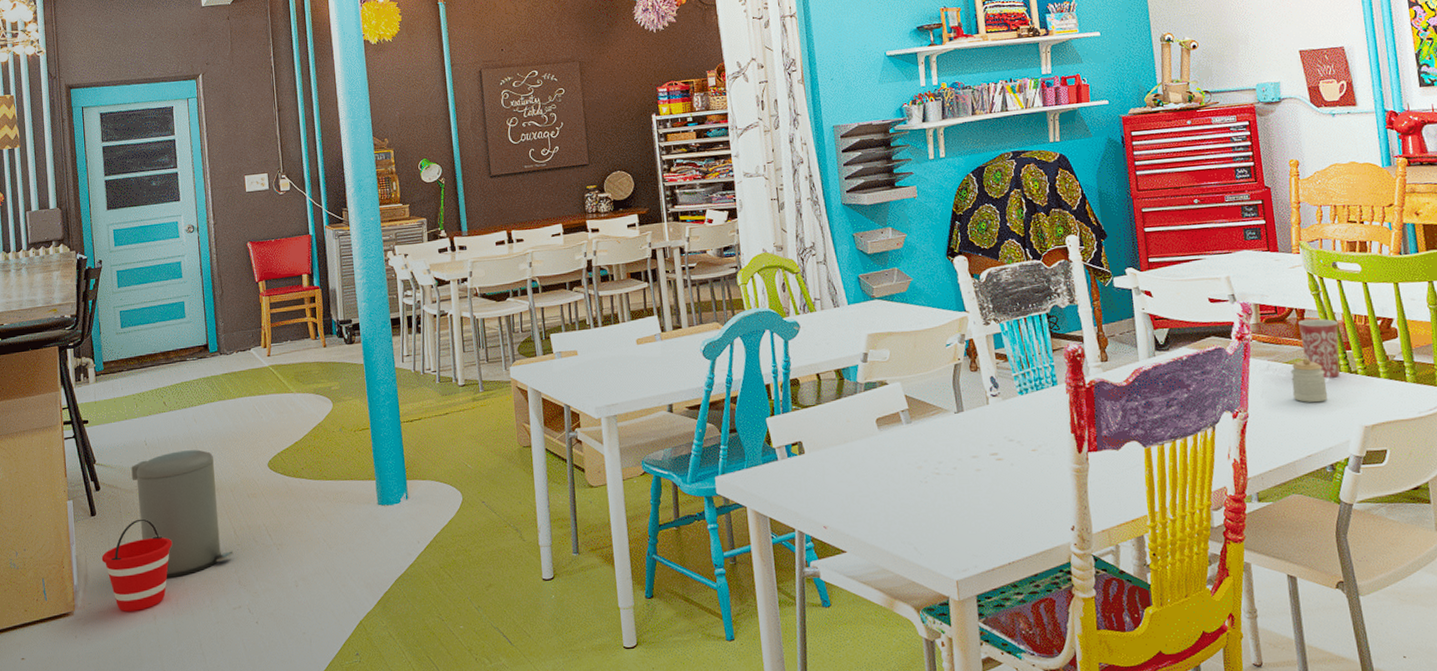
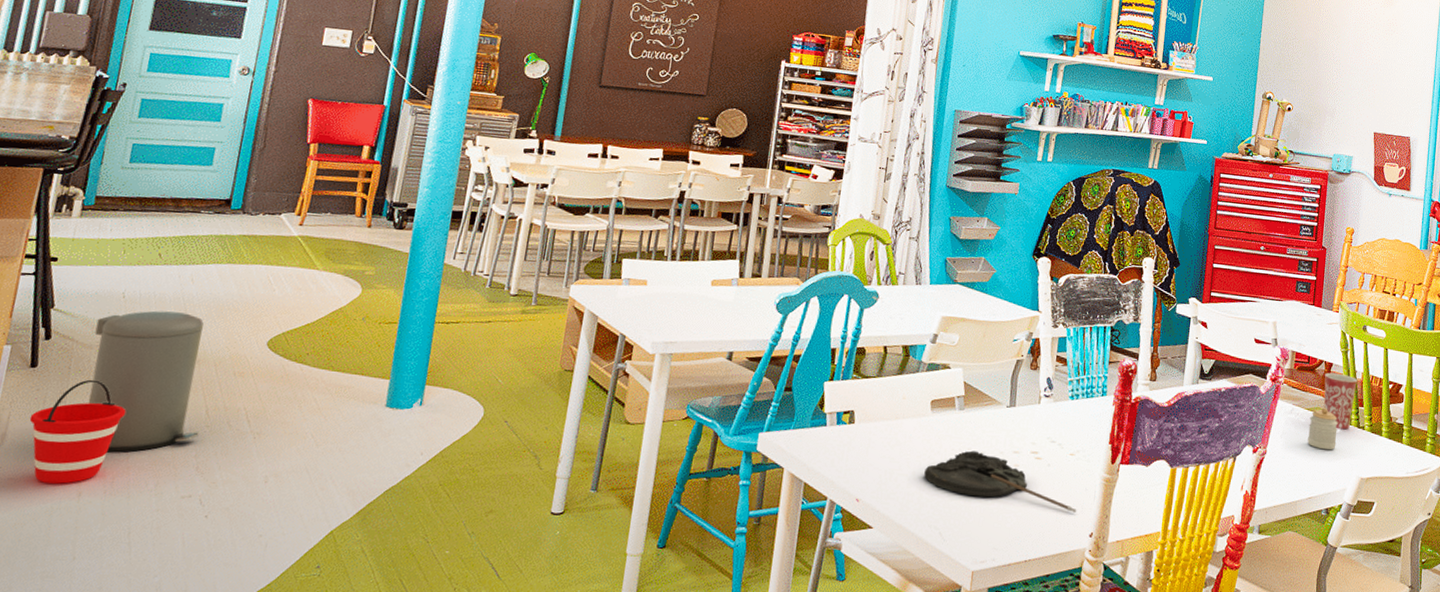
paint palette: none [885,461,1053,509] -> present [924,450,1077,514]

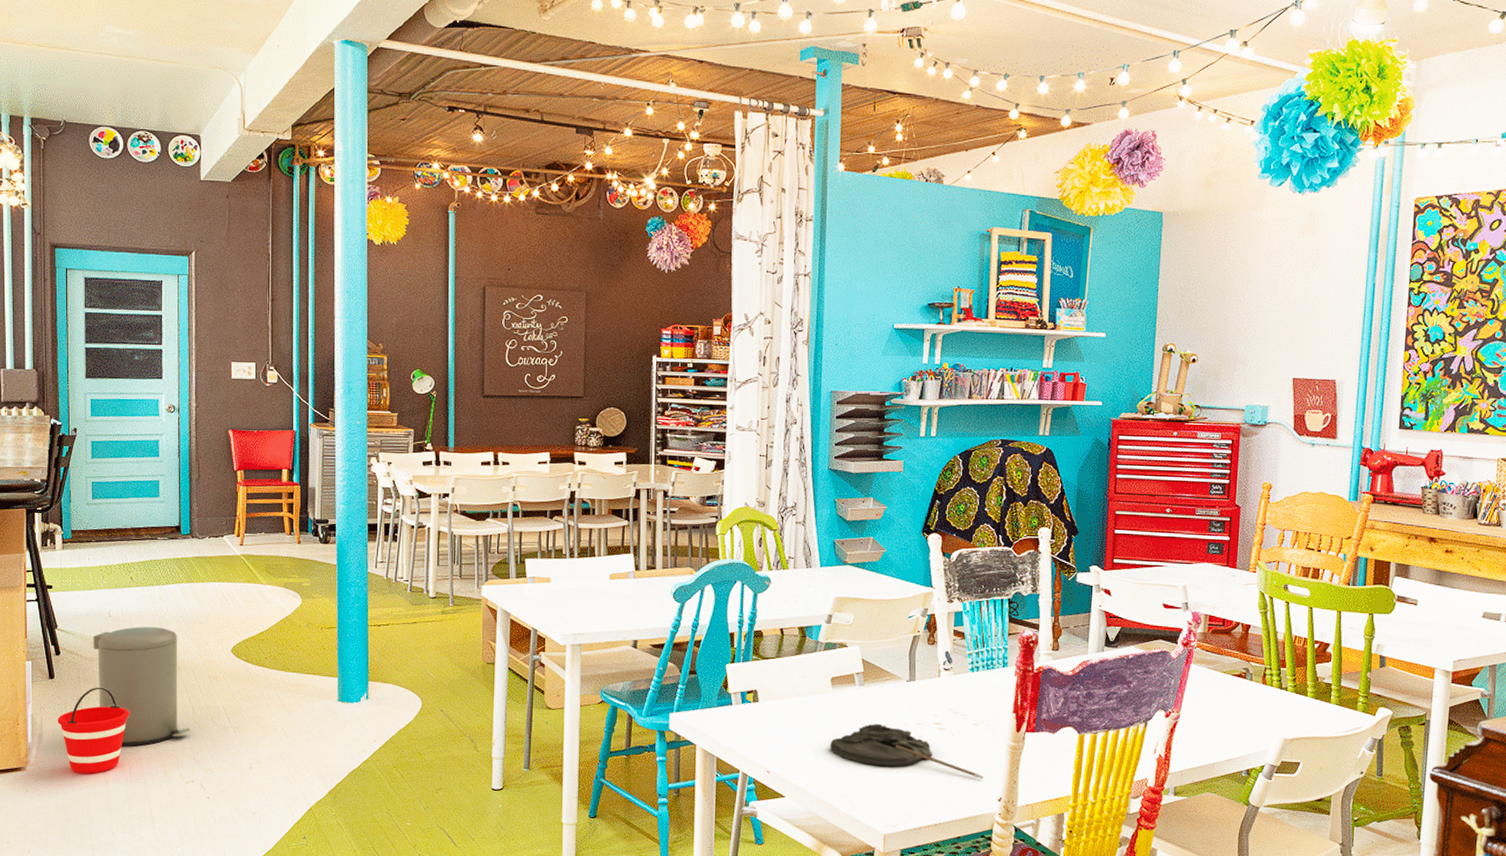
jar: present [1307,408,1338,450] -> none [1225,670,1258,712]
mug: present [1324,372,1358,430] -> none [1241,634,1279,692]

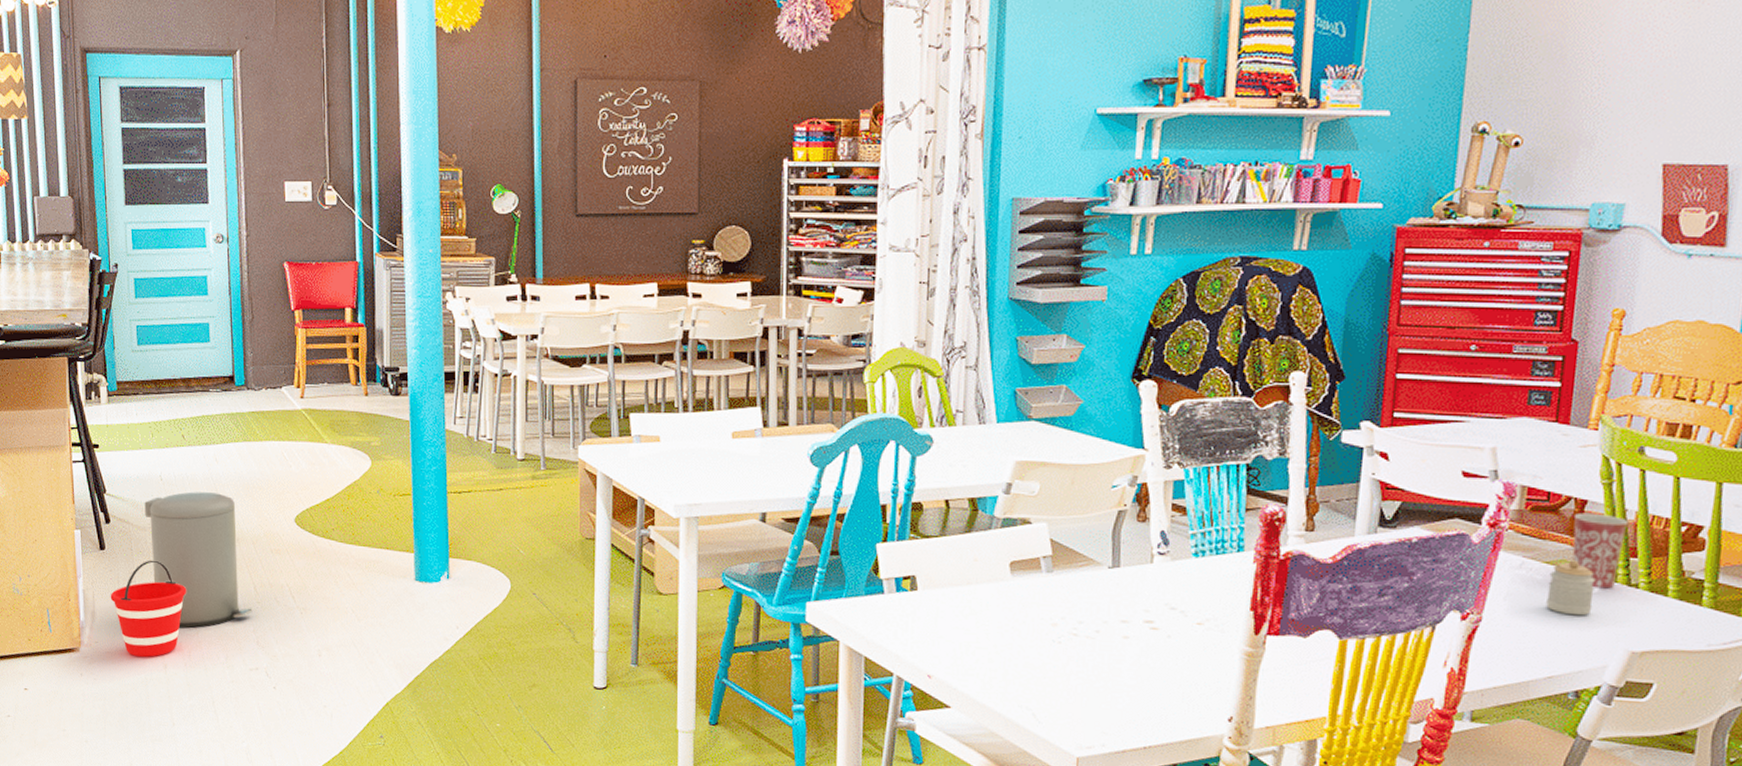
paint palette: present [830,723,984,780] -> none [1008,620,1210,694]
jar: none [1225,670,1258,712] -> present [1546,560,1595,616]
mug: none [1241,634,1279,692] -> present [1572,512,1629,589]

